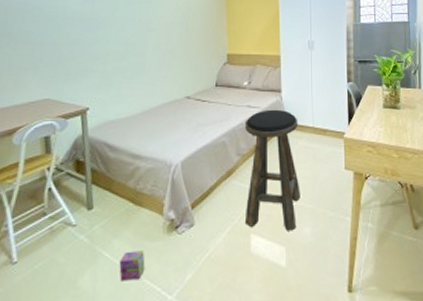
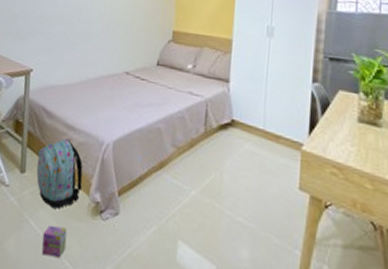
backpack: none [104,168,155,235] -> present [36,139,83,209]
stool: present [244,109,301,231] -> none [173,100,247,249]

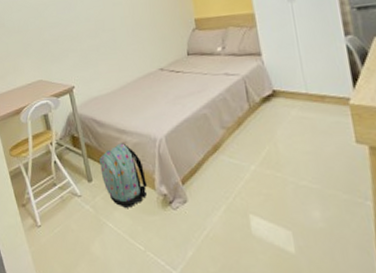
box: present [41,225,68,258] -> none [123,223,147,252]

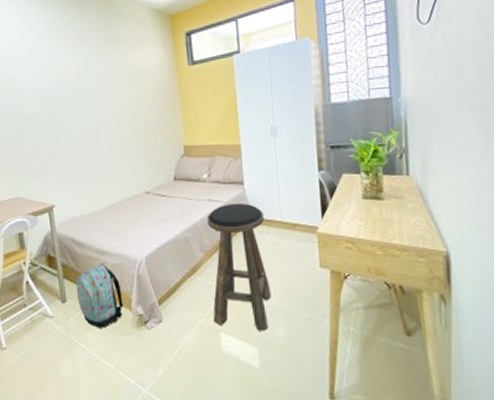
stool: none [224,75,303,214] -> present [206,202,271,331]

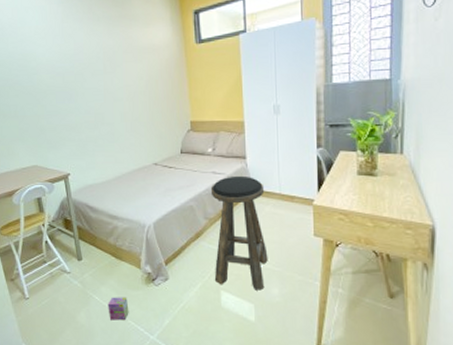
backpack: present [75,264,123,328] -> none [89,227,133,284]
box: none [94,343,118,372] -> present [108,297,129,321]

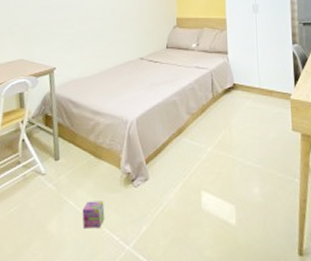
stool: present [210,175,268,291] -> none [194,70,249,190]

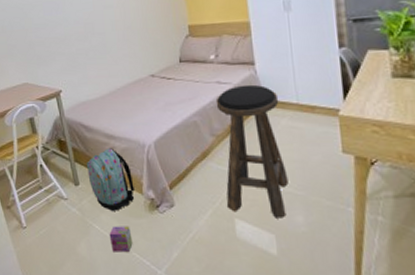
backpack: none [69,124,113,186] -> present [86,148,135,211]
stool: none [194,70,249,190] -> present [215,84,289,218]

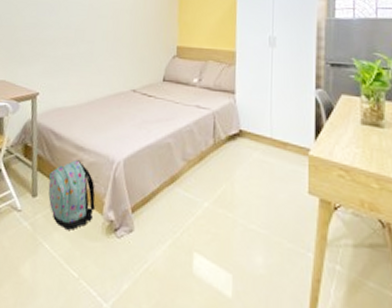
box: present [109,226,133,253] -> none [57,246,83,279]
stool: present [215,84,289,218] -> none [188,112,254,257]

